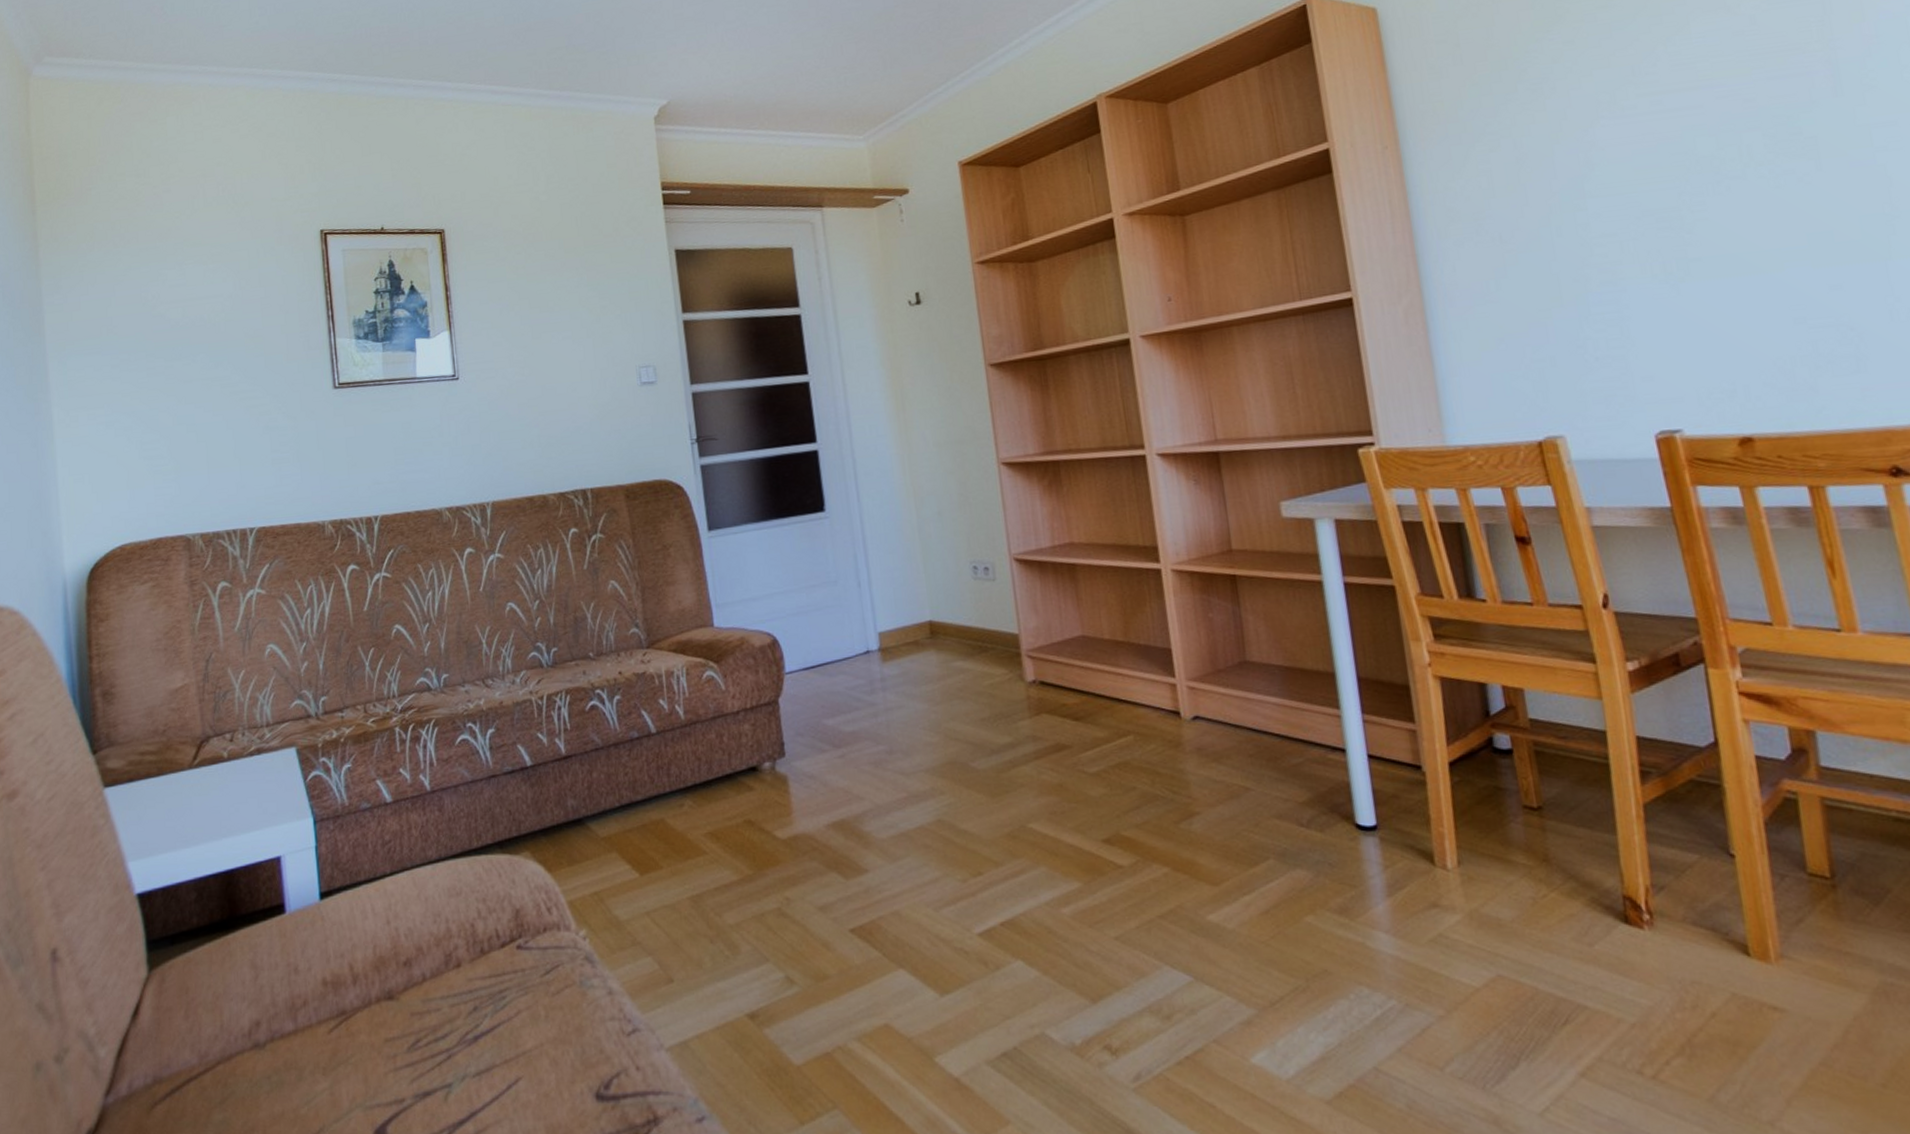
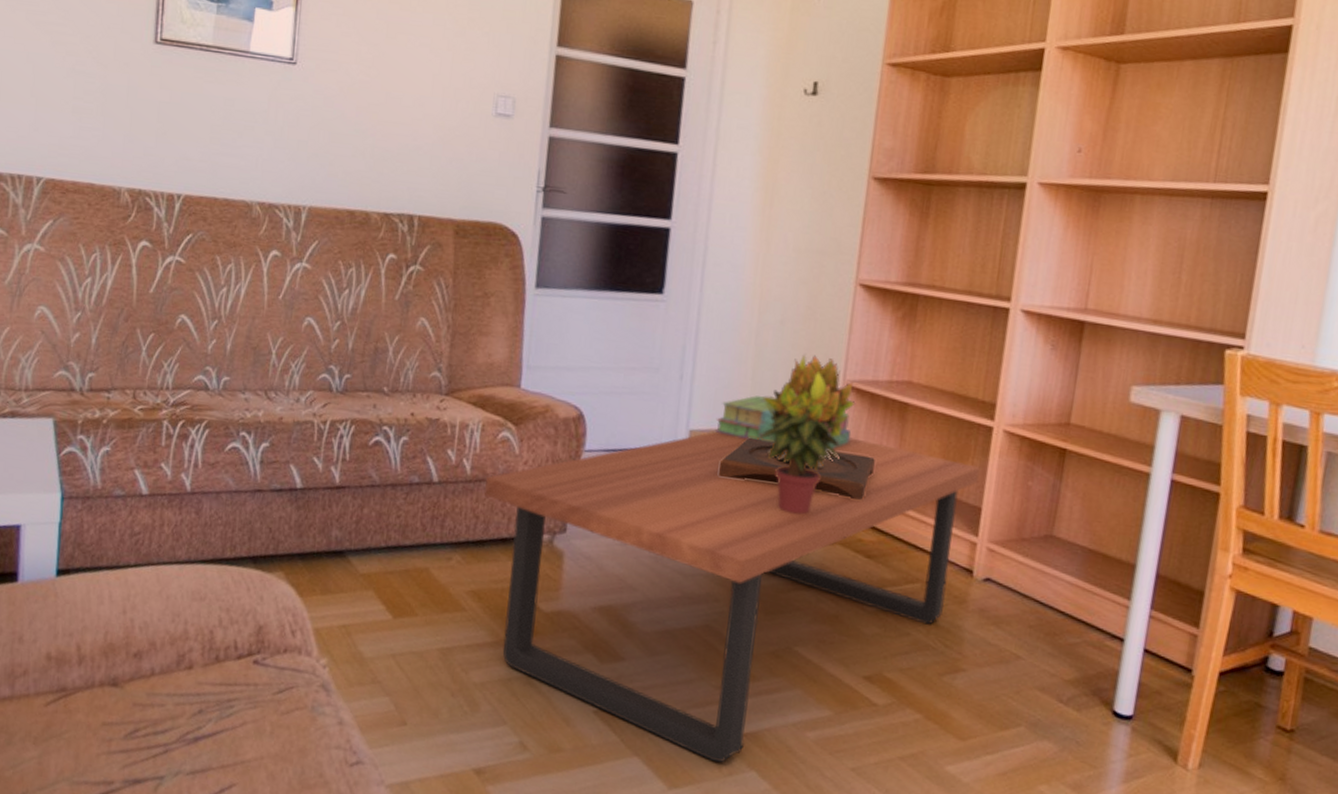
coffee table: none [700,607,1162,959] -> present [484,431,981,763]
stack of books: none [900,585,1030,630] -> present [715,395,852,450]
wooden tray: none [913,621,1061,672] -> present [718,437,876,501]
potted plant: none [938,537,1027,693] -> present [757,354,856,515]

